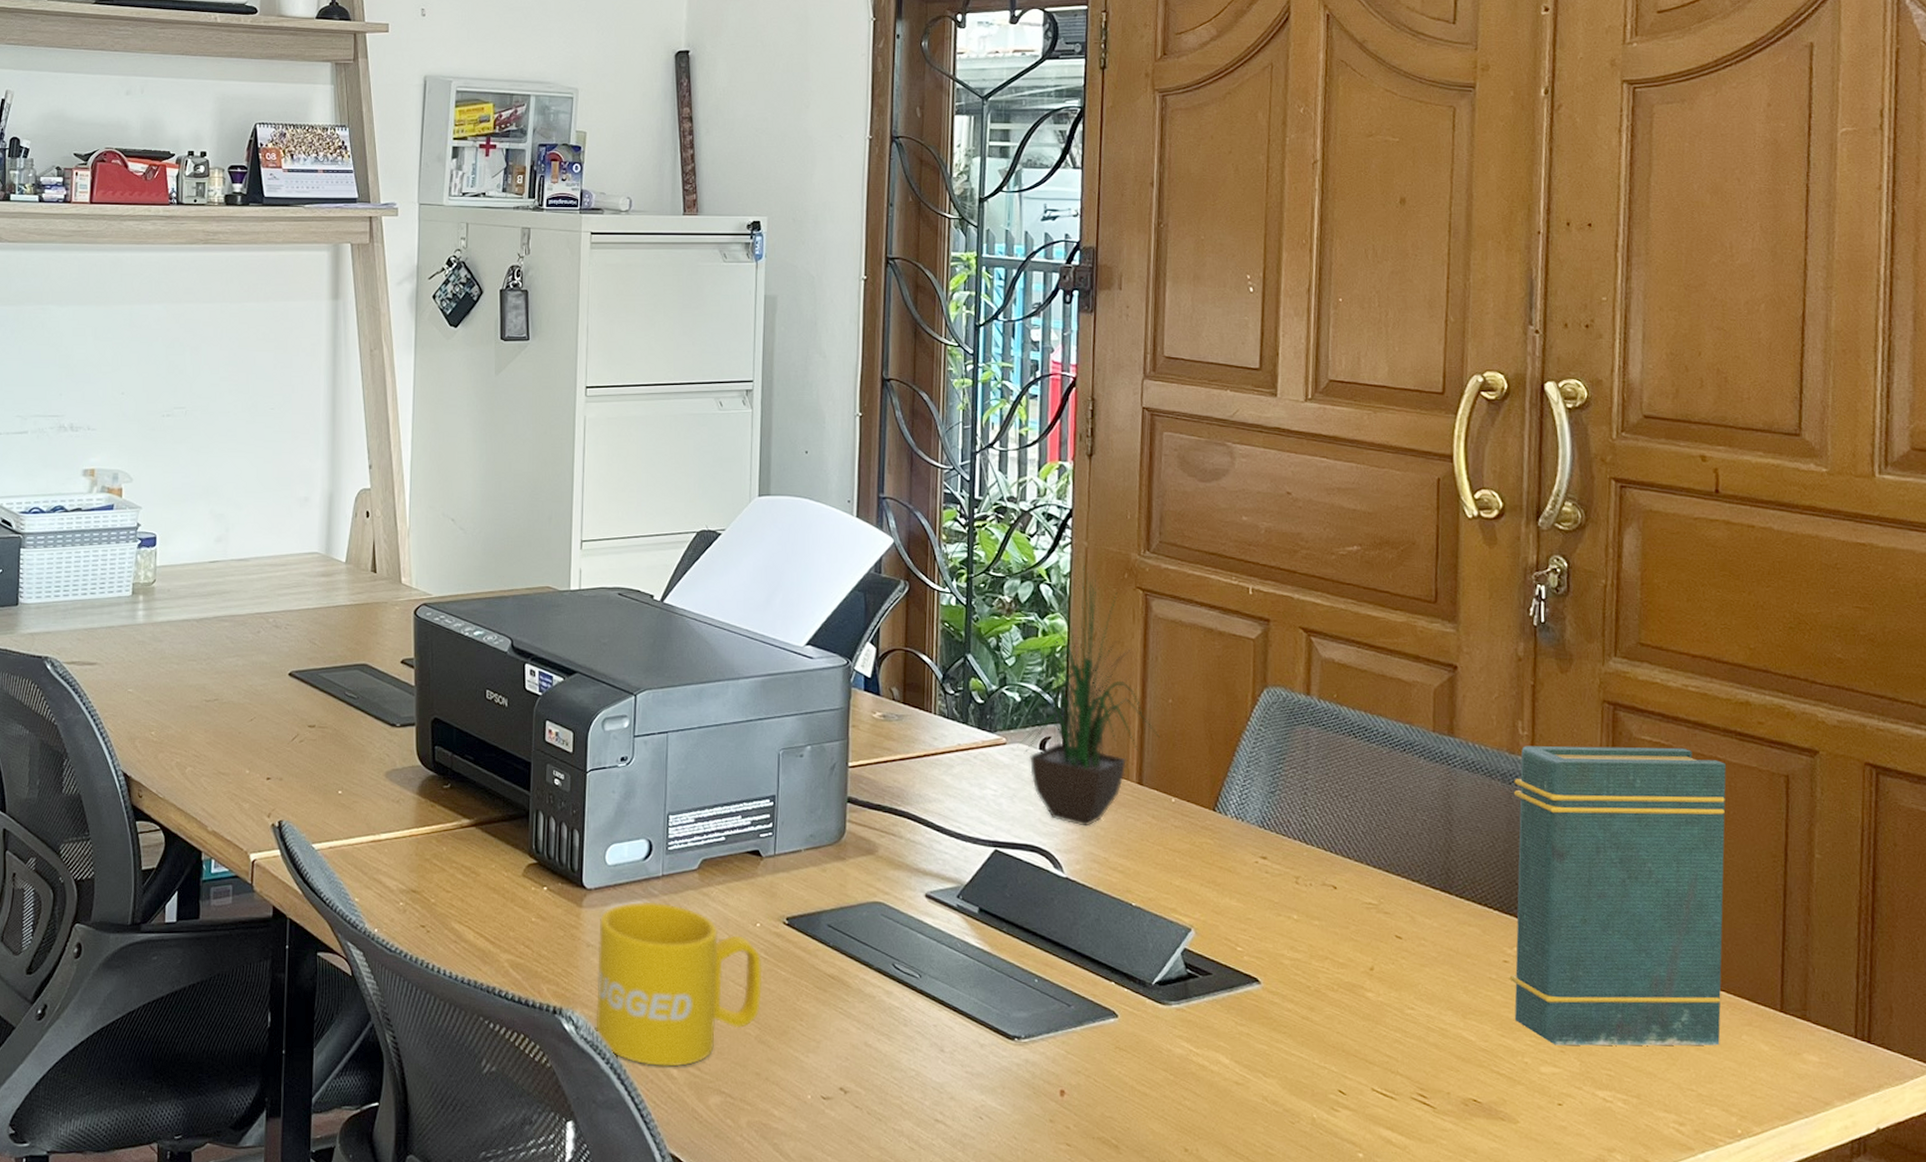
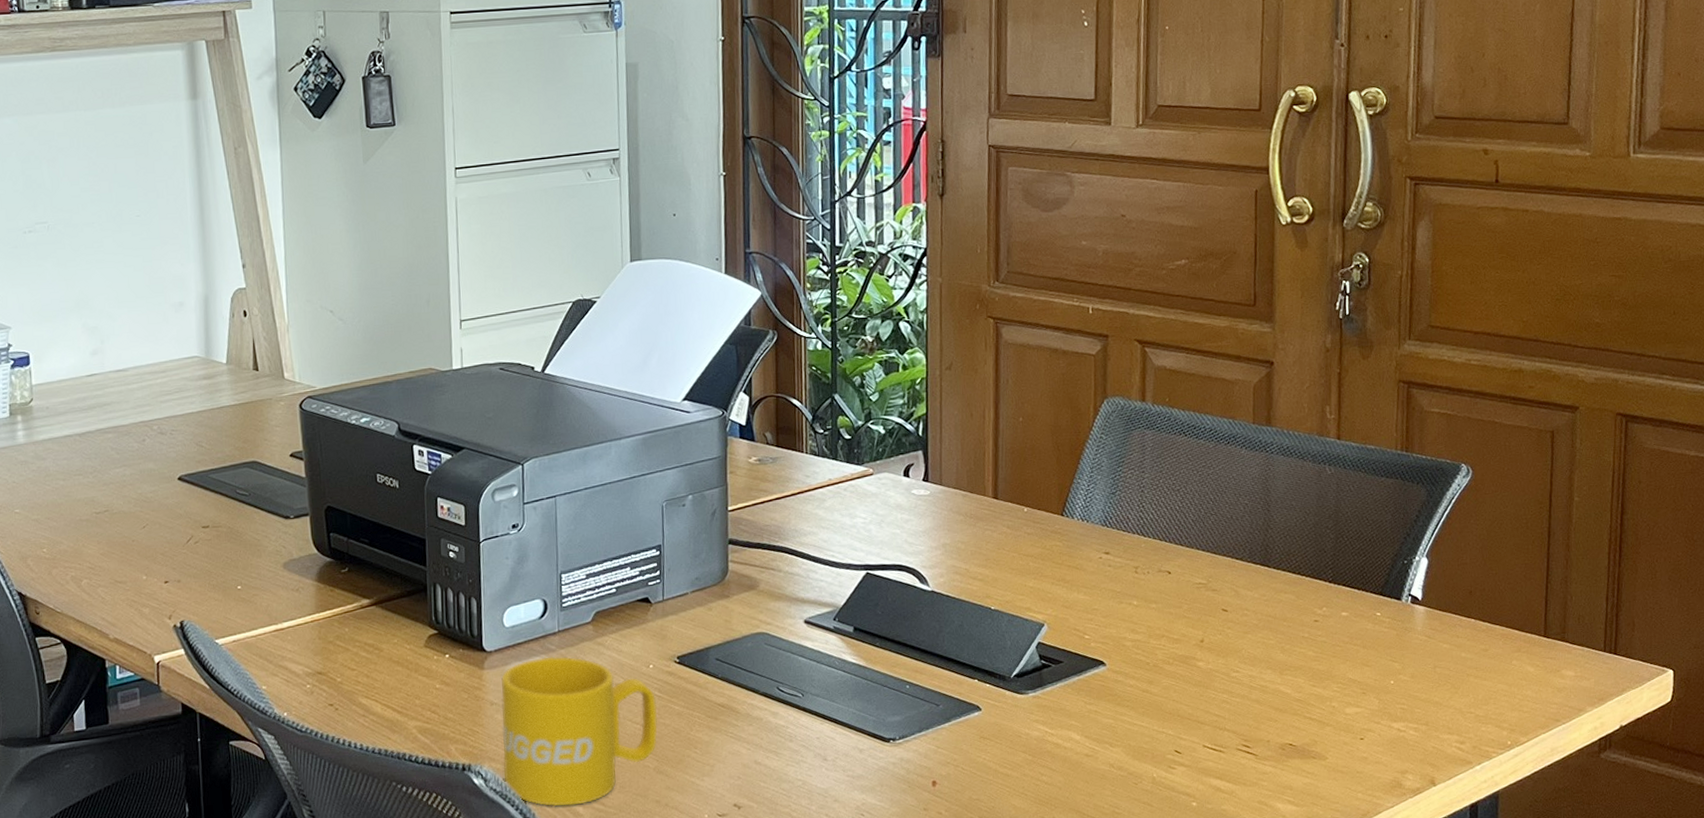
potted plant: present [1000,556,1162,827] -> none [865,291,1014,543]
book: present [1509,746,1726,1046] -> none [1319,415,1502,689]

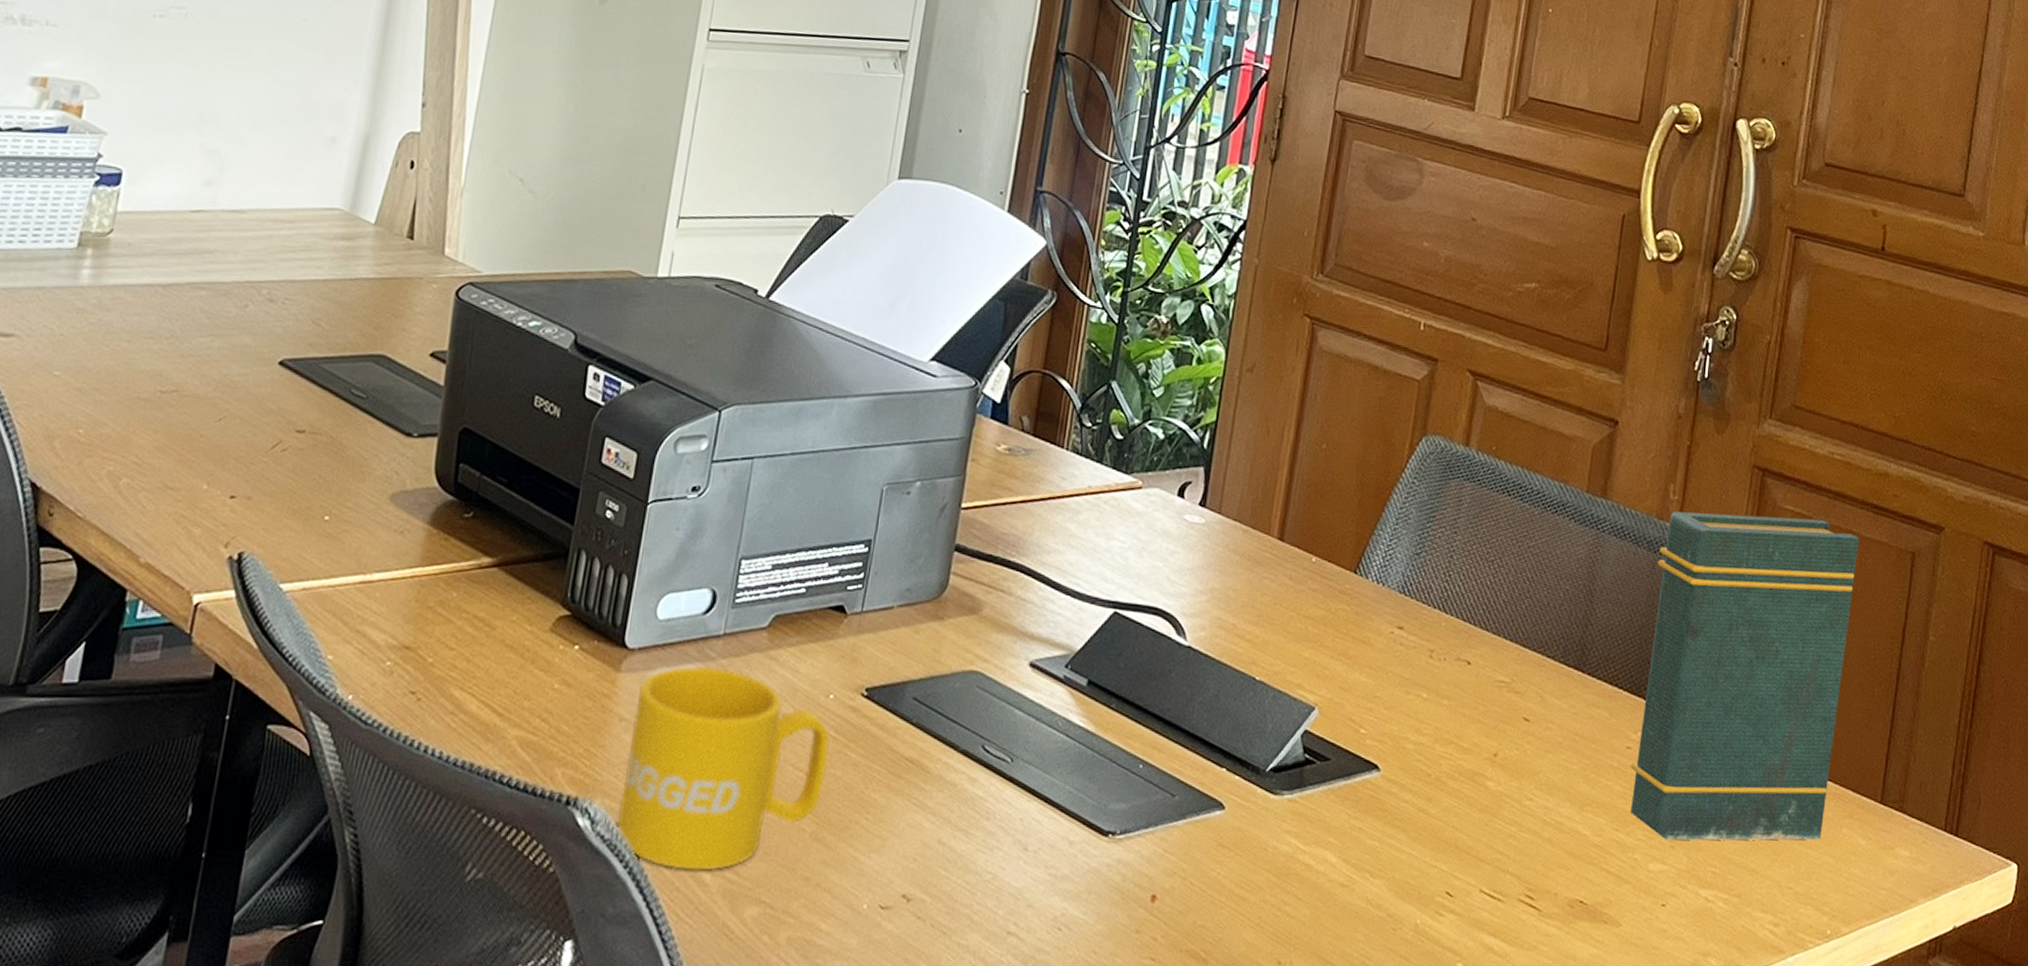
book: none [1319,415,1502,689] -> present [1630,511,1859,841]

